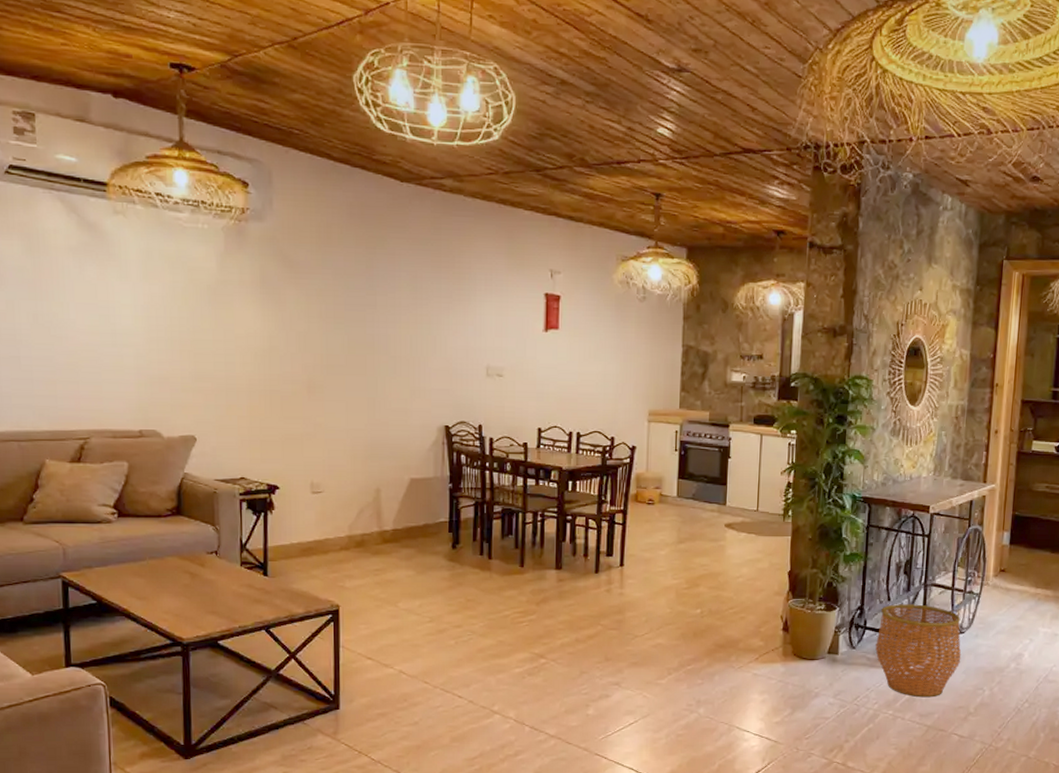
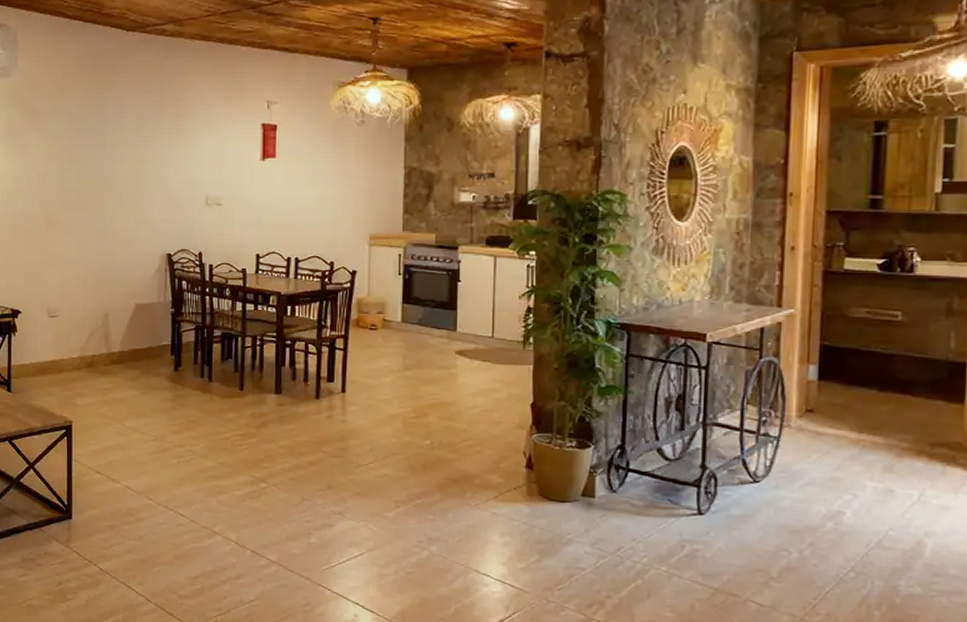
basket: present [875,604,962,698] -> none [642,444,757,555]

